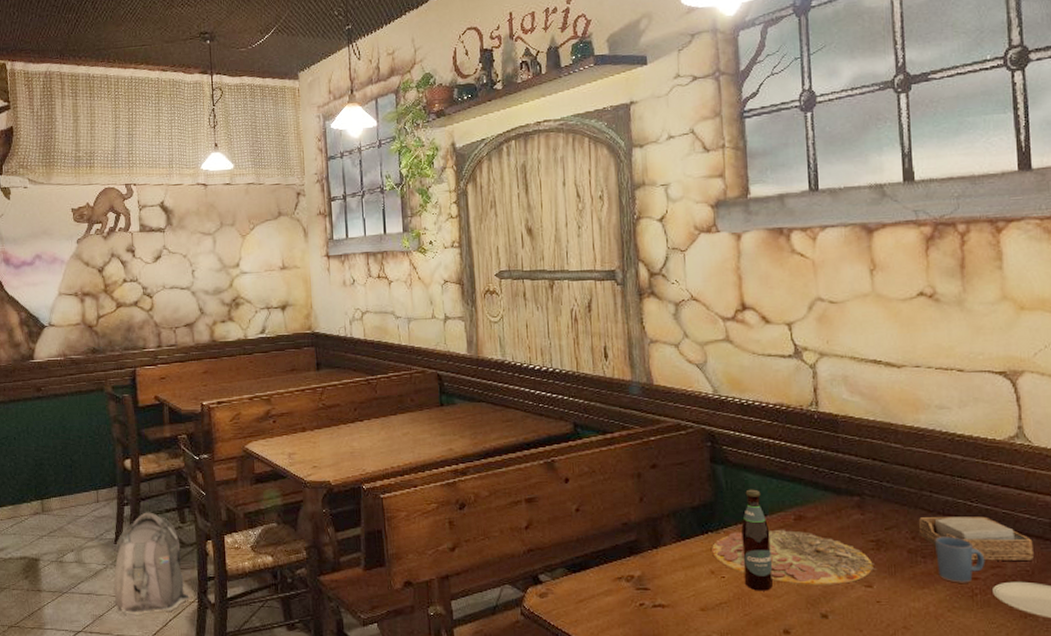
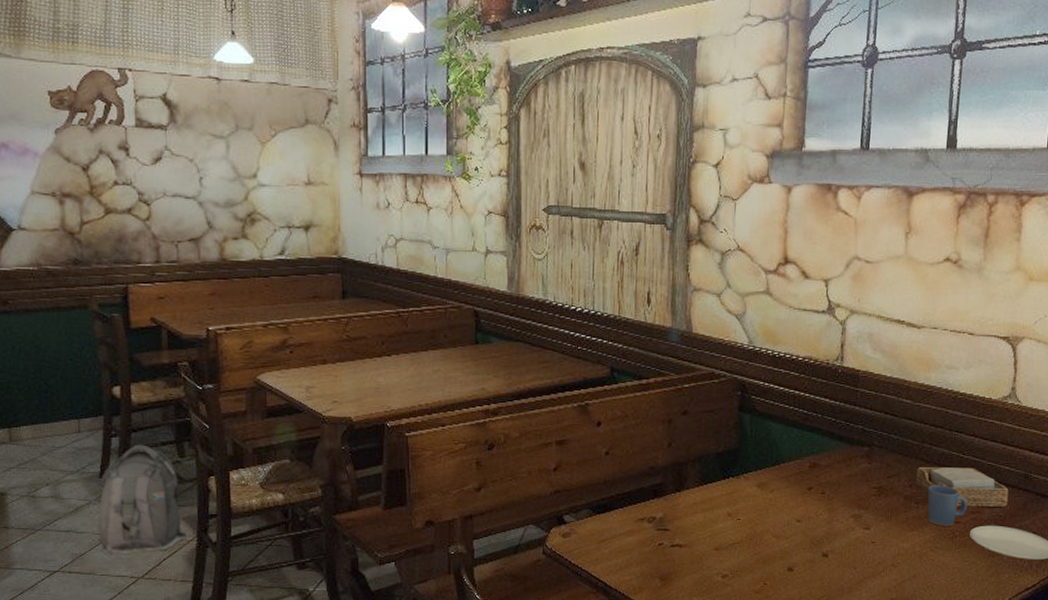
pizza: present [712,529,878,585] -> none [731,475,877,527]
bottle: present [741,489,773,591] -> none [757,437,786,532]

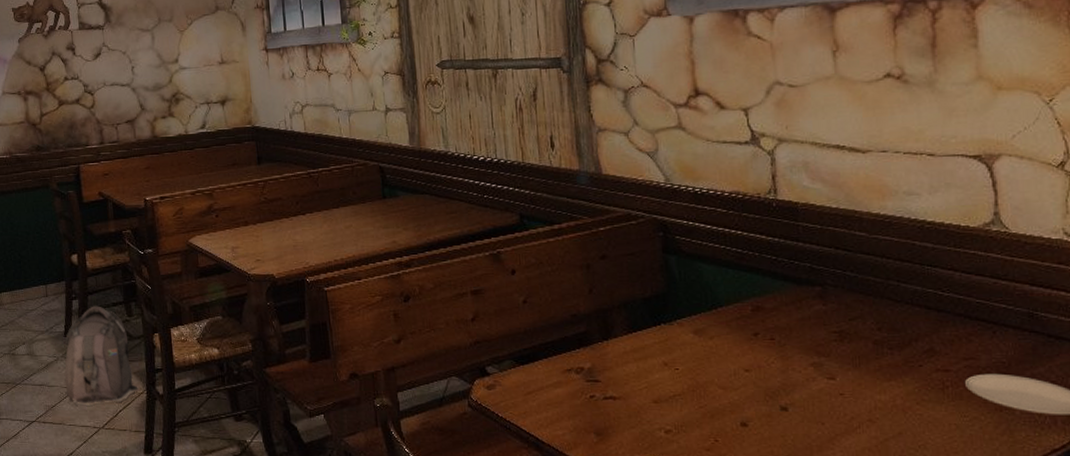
napkin holder: present [915,467,1009,508] -> none [884,306,1010,353]
mug: present [927,485,968,526] -> none [903,327,958,375]

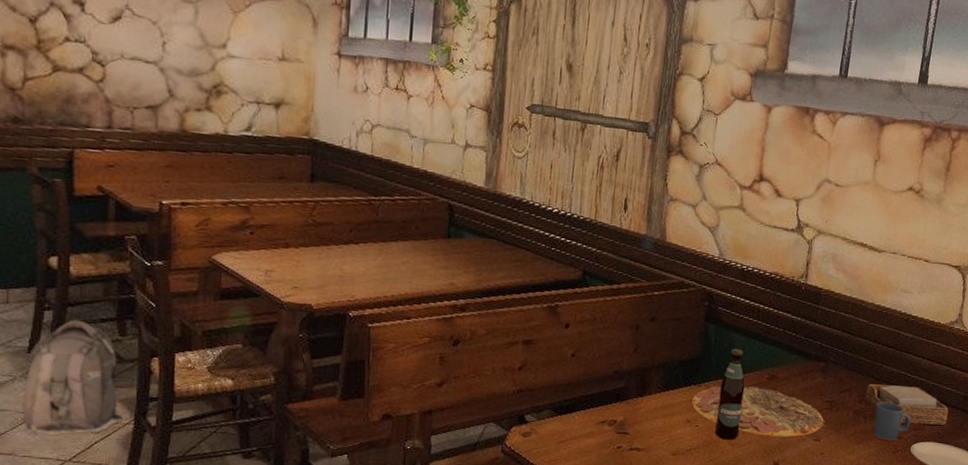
pizza: none [665,320,841,377] -> present [691,386,827,438]
bottle: none [696,279,729,383] -> present [714,348,745,440]
napkin holder: none [884,306,1010,353] -> present [865,384,949,426]
mug: none [903,327,958,375] -> present [873,401,911,441]

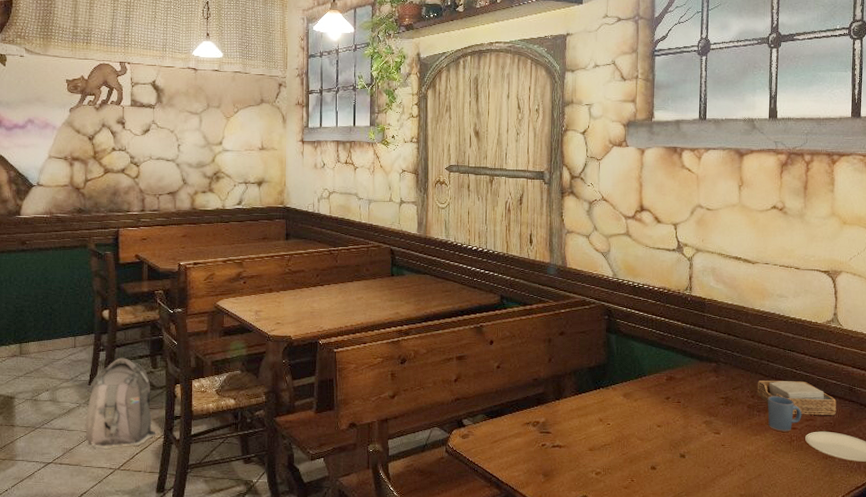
pizza: present [691,386,827,438] -> none [602,387,725,432]
bottle: present [714,348,745,440] -> none [624,354,647,436]

